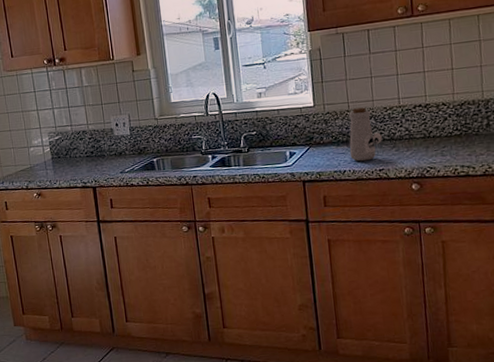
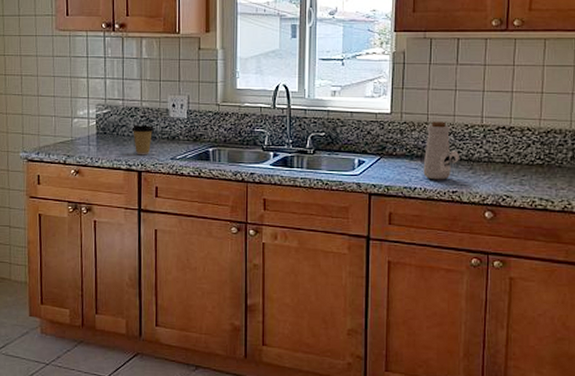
coffee cup: none [82,145,102,173] -> present [131,124,154,156]

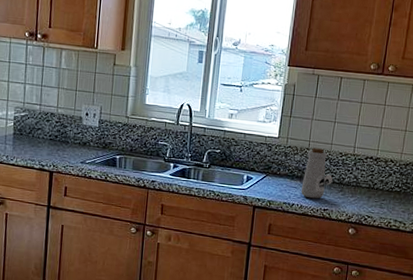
coffee cup: present [131,124,154,156] -> none [46,128,67,158]

